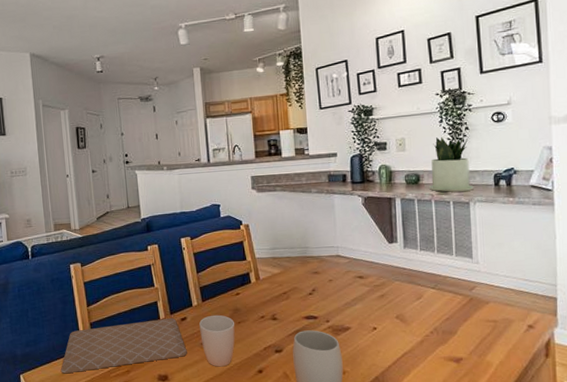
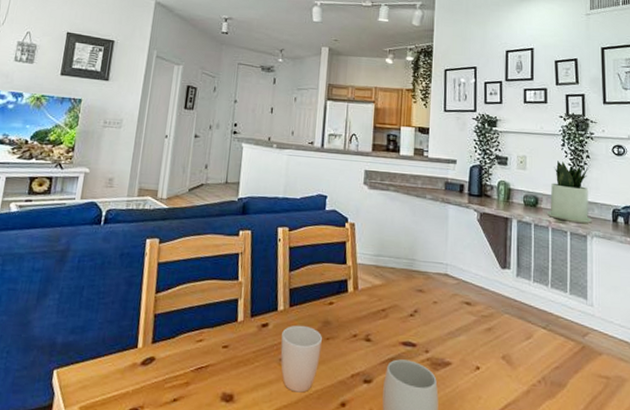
placemat: present [61,318,187,374] -> none [106,321,262,377]

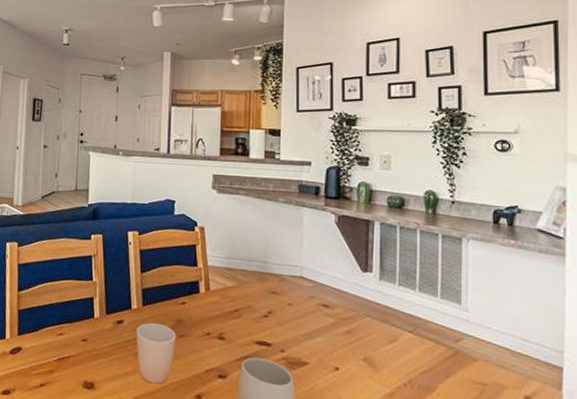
planter: present [546,161,592,224] -> none [414,159,468,226]

